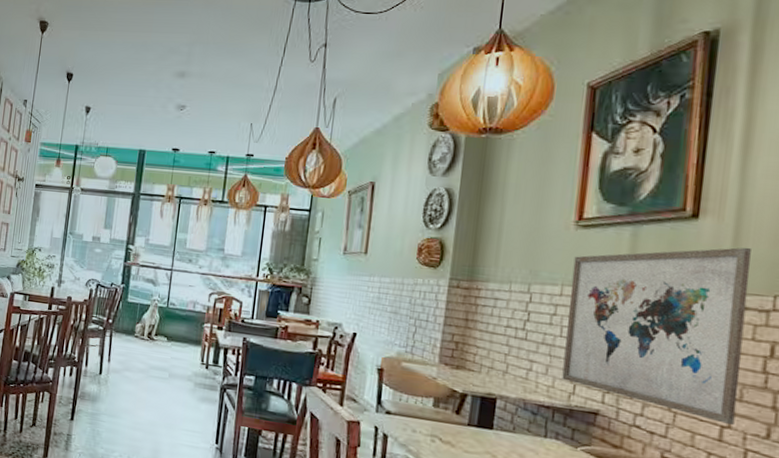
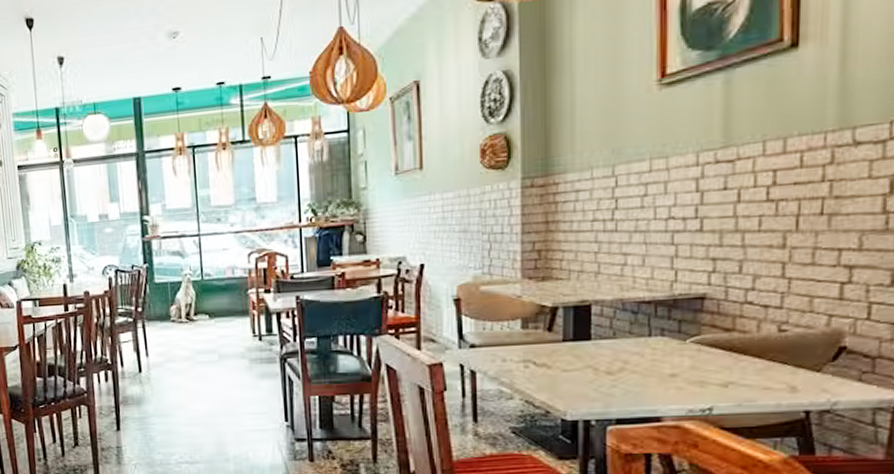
wall art: present [562,247,751,425] -> none [660,70,862,279]

